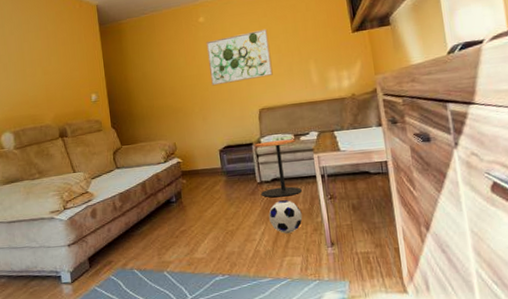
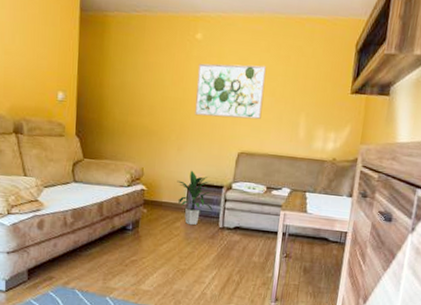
indoor plant: none [208,135,249,186] -> present [177,170,214,225]
side table: present [254,139,302,198] -> none [220,187,267,247]
soccer ball: present [268,200,303,233] -> none [222,249,256,282]

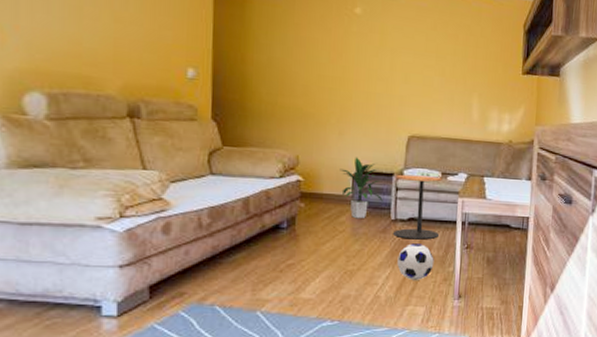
wall art: present [195,63,266,120] -> none [357,39,434,101]
side table: none [220,187,267,247] -> present [393,174,442,240]
soccer ball: none [222,249,256,282] -> present [397,243,434,280]

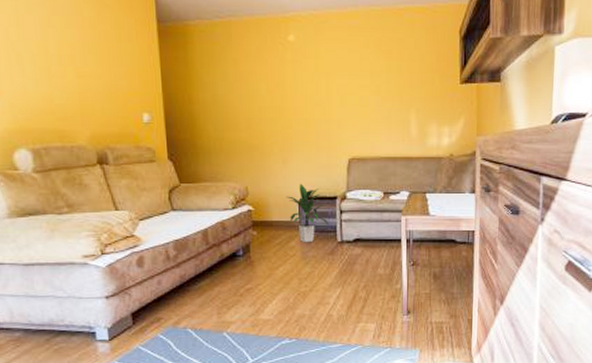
side table: present [393,174,442,240] -> none [339,197,385,260]
soccer ball: present [397,243,434,280] -> none [346,263,382,298]

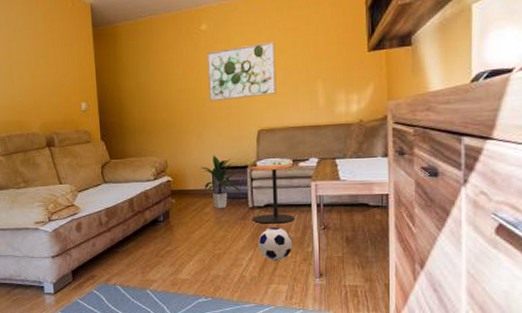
wall art: none [294,62,369,124] -> present [206,41,276,102]
side table: none [339,197,385,260] -> present [250,164,295,224]
soccer ball: none [346,263,382,298] -> present [258,227,293,261]

